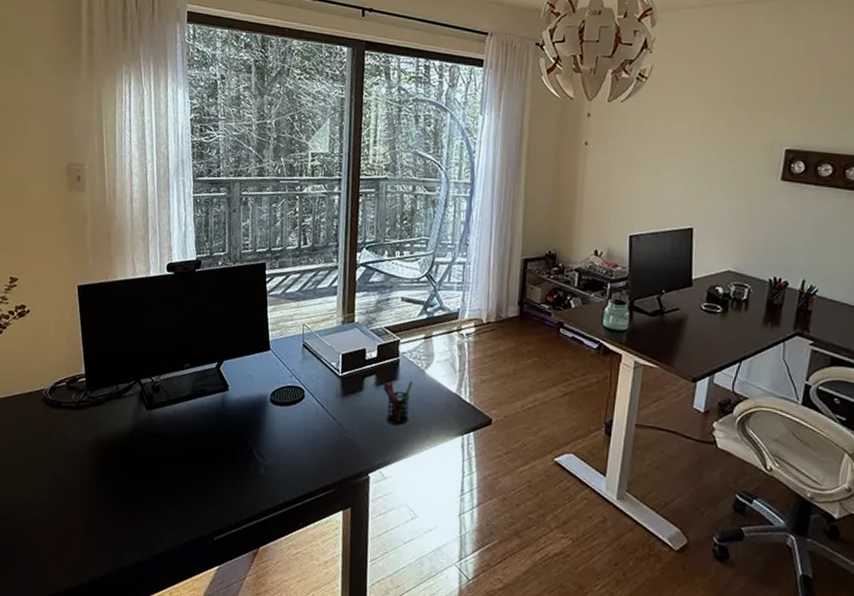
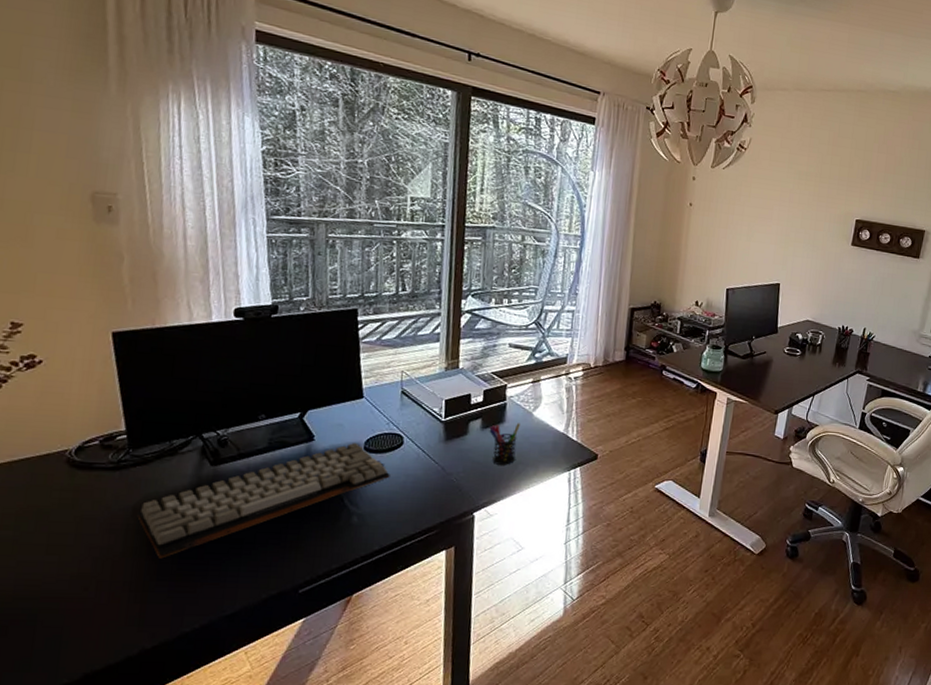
keyboard: none [91,393,293,494] -> present [137,442,390,559]

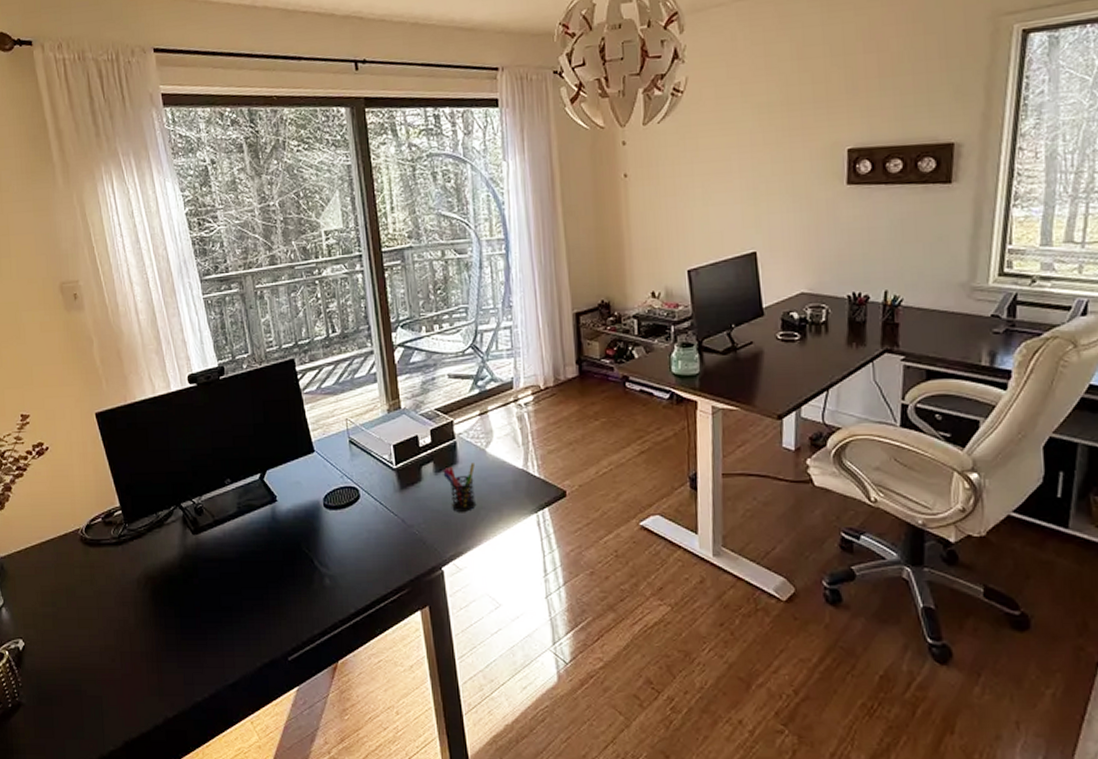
keyboard: present [137,442,390,559] -> none [142,499,353,629]

